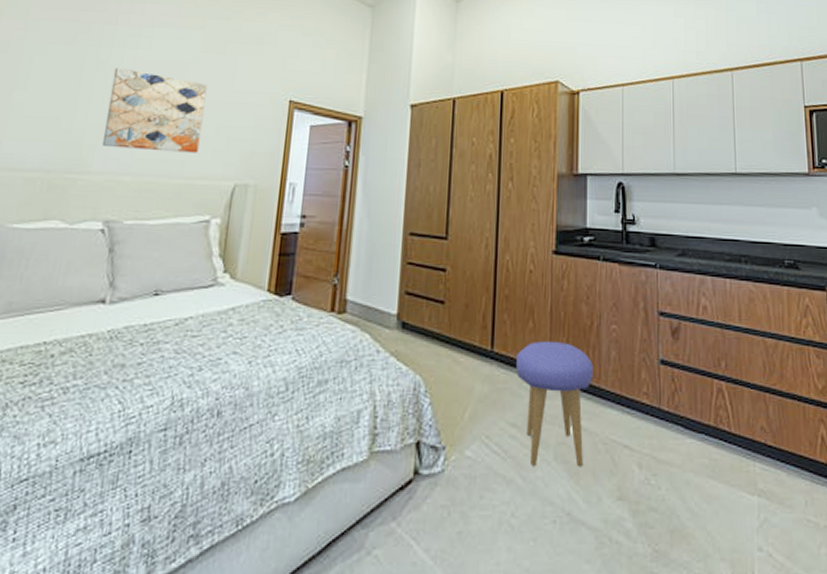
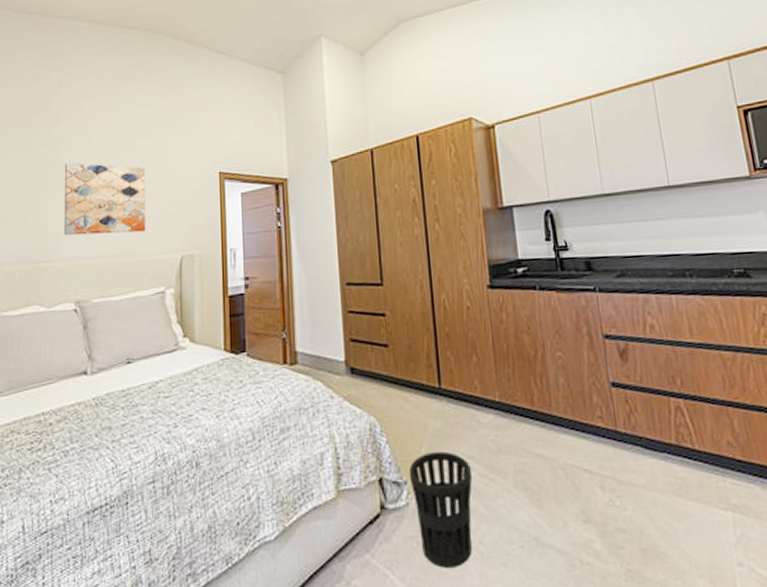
wastebasket: none [448,417,513,540] -> present [408,451,472,568]
stool: present [516,342,593,468] -> none [464,373,544,495]

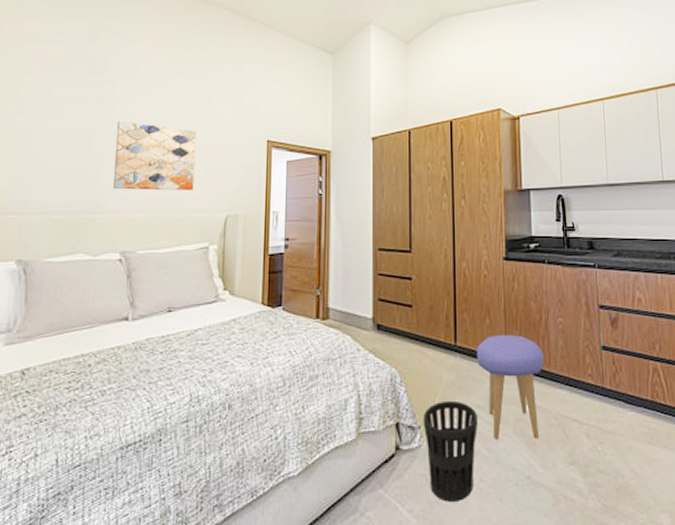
stool: none [464,373,544,495] -> present [477,335,544,439]

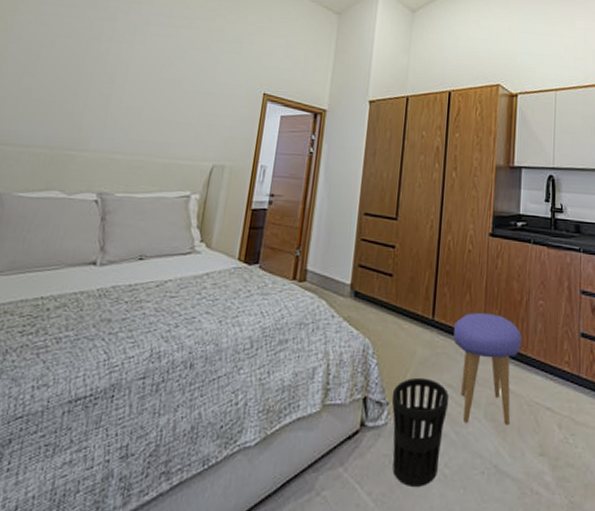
wall art: present [112,121,196,191] -> none [98,59,193,137]

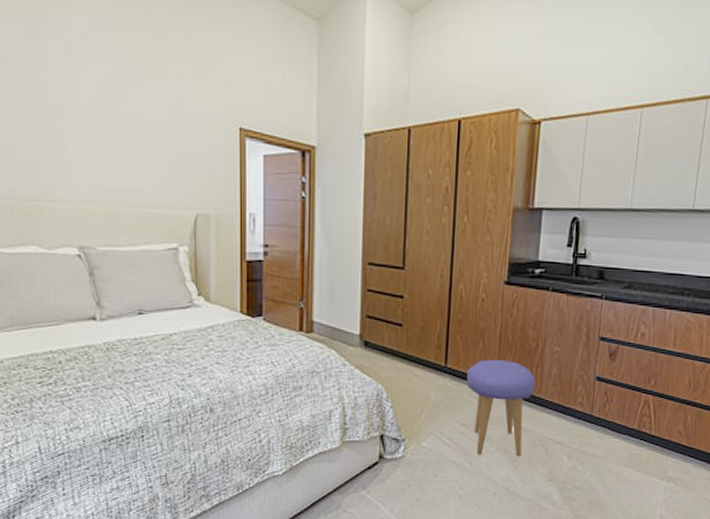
wastebasket: present [391,377,449,487] -> none [407,417,462,505]

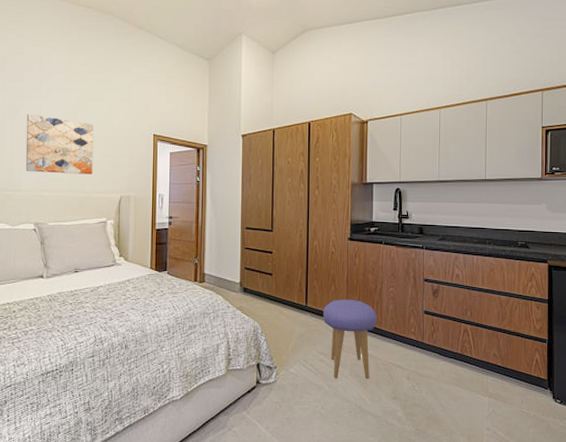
wall art: none [54,89,156,182] -> present [25,114,94,175]

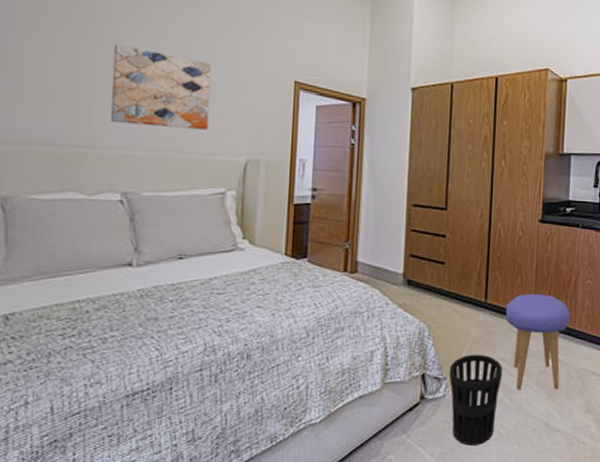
wastebasket: none [278,348,321,423] -> present [449,354,502,446]

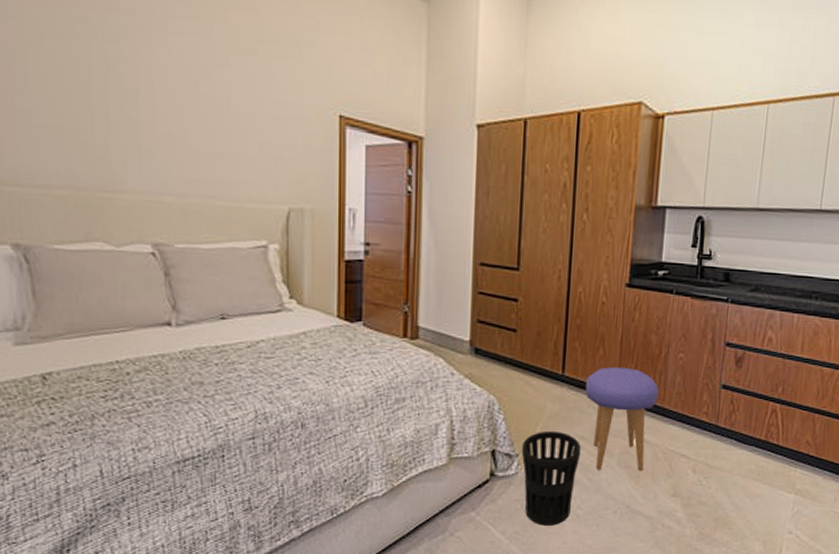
wall art: present [110,44,212,130] -> none [128,68,243,173]

